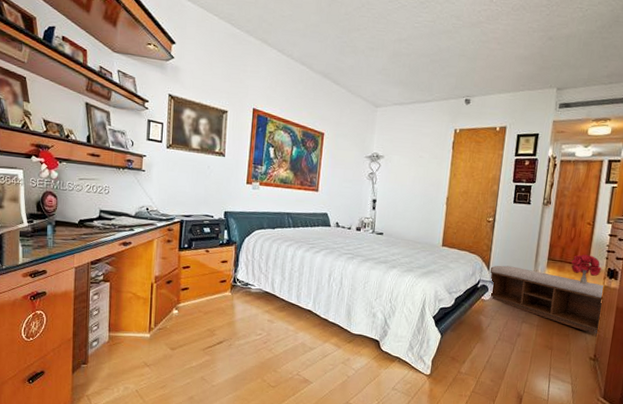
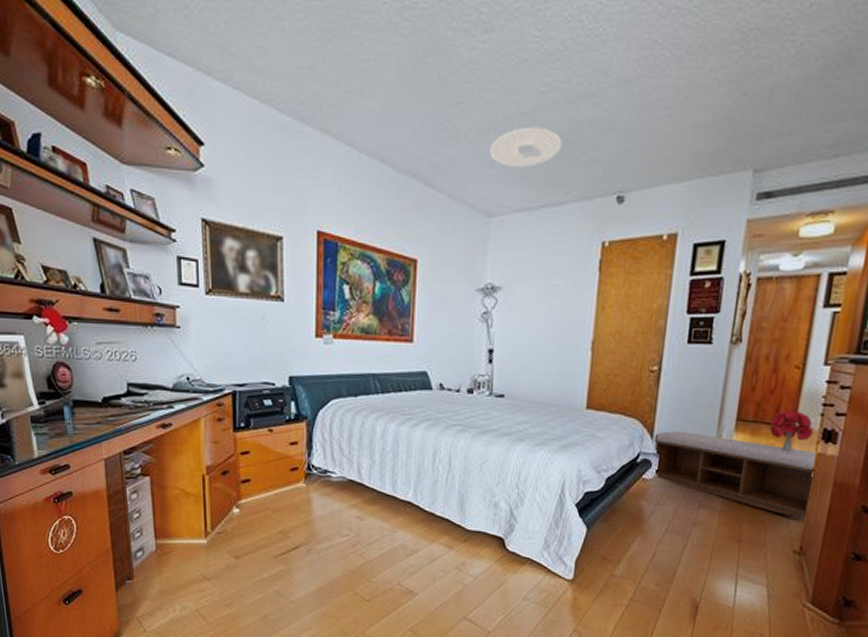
ceiling light: none [378,49,429,75] -> present [490,126,562,167]

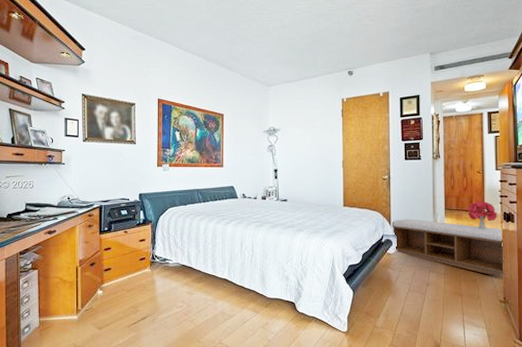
ceiling light: present [490,126,562,167] -> none [267,33,311,56]

